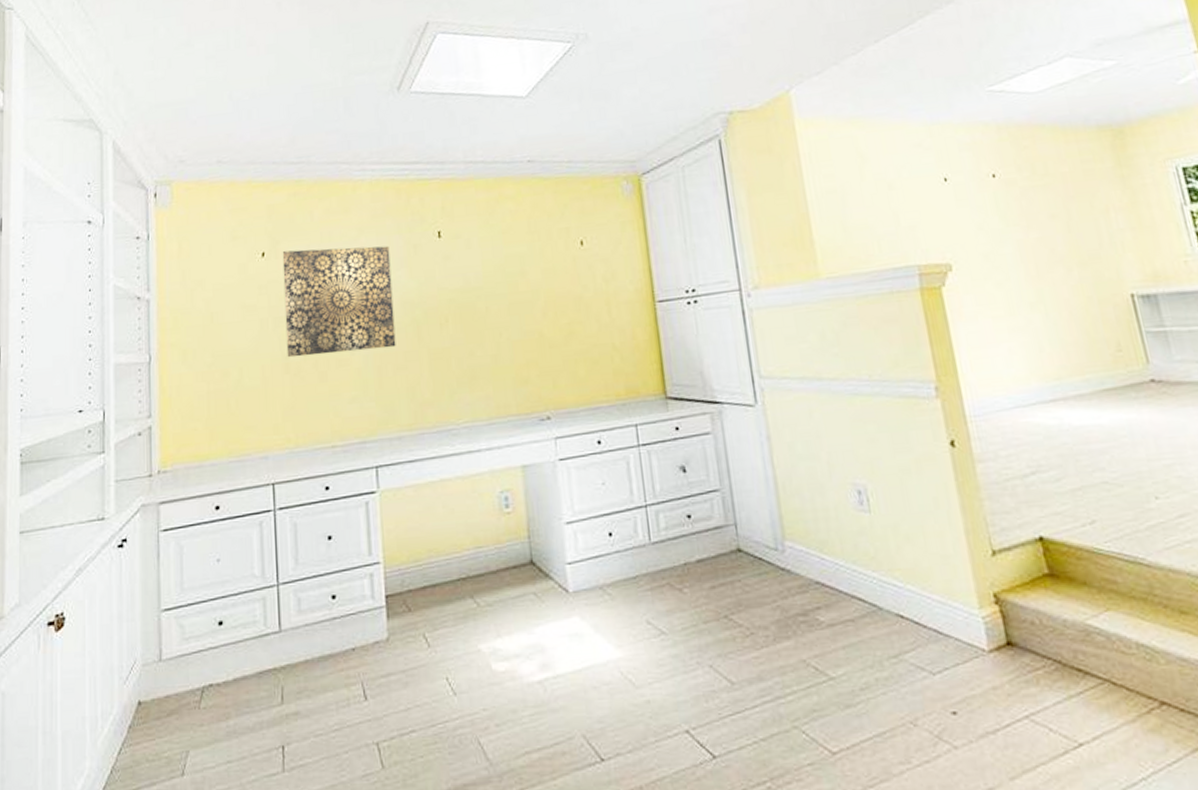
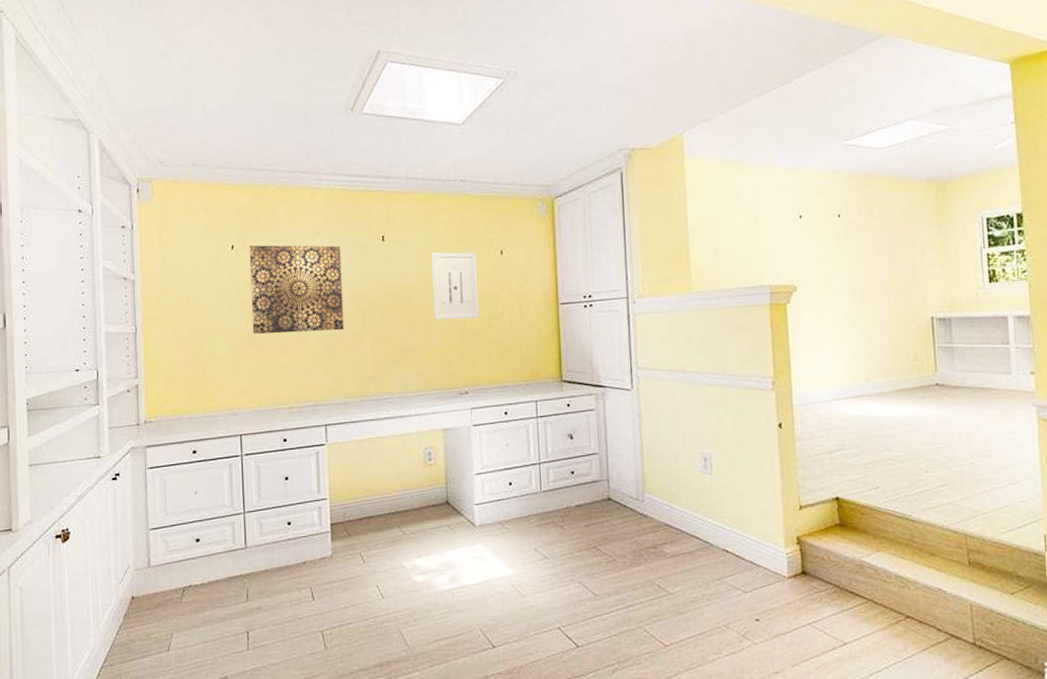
wall art: none [497,244,560,329] -> present [431,252,480,320]

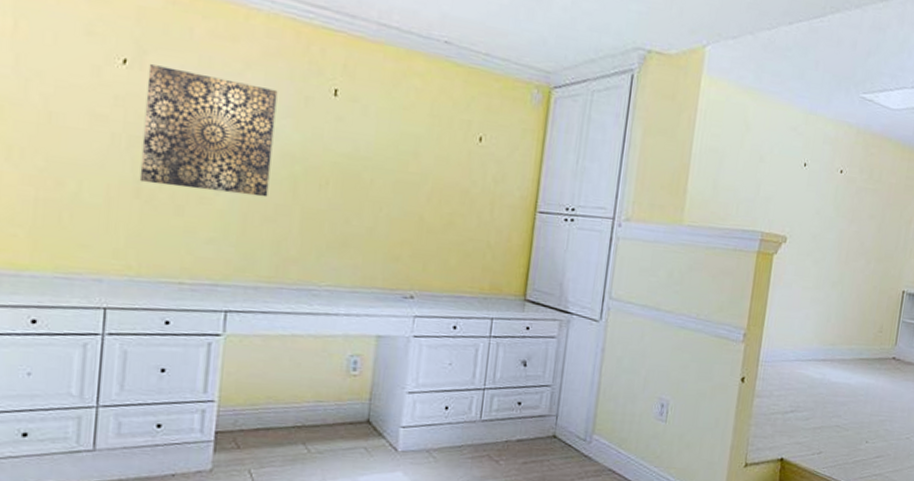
wall art: present [431,252,480,320] -> none [386,122,451,212]

